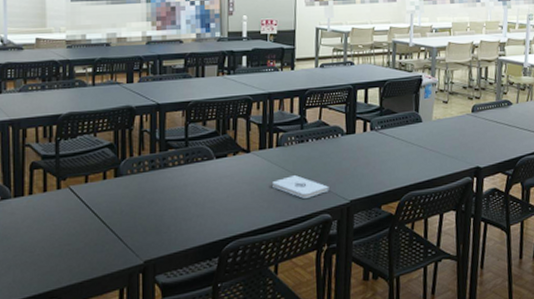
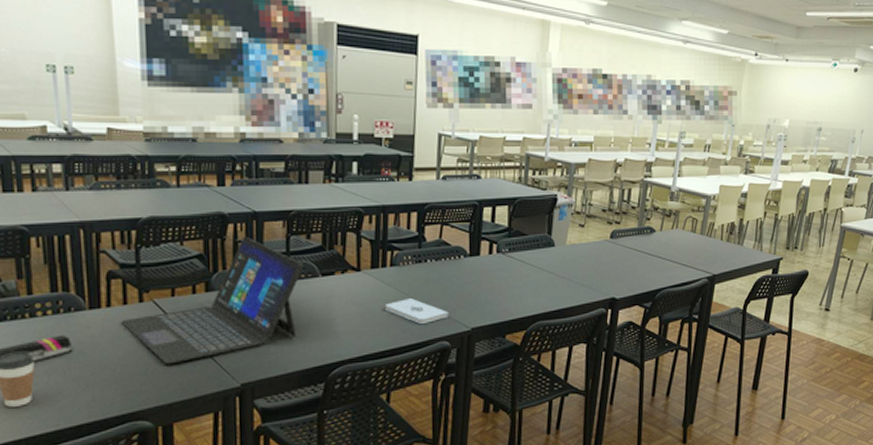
laptop: none [40,126,201,246] -> present [120,236,305,365]

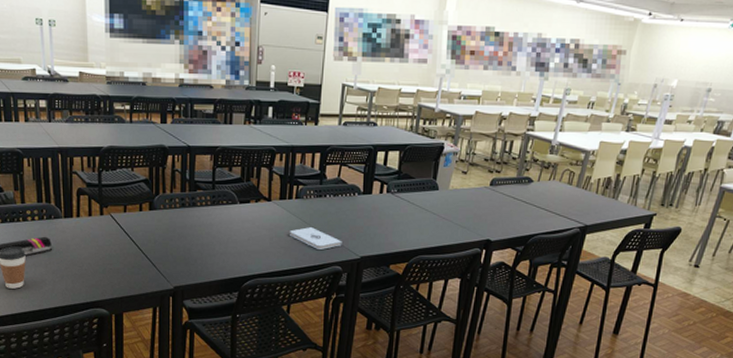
laptop: present [120,236,305,365] -> none [86,166,226,266]

